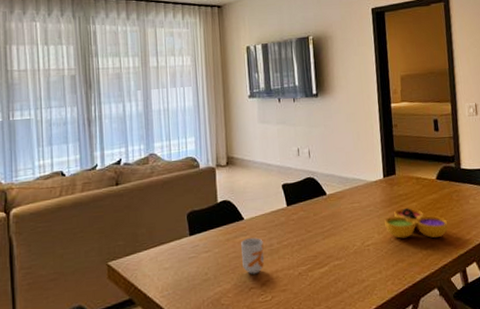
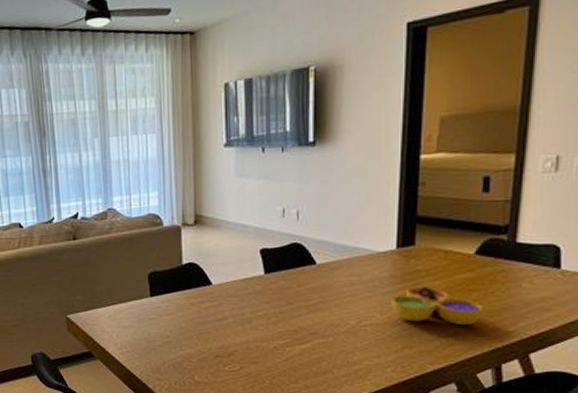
mug: present [241,237,265,274] -> none [208,305,234,342]

